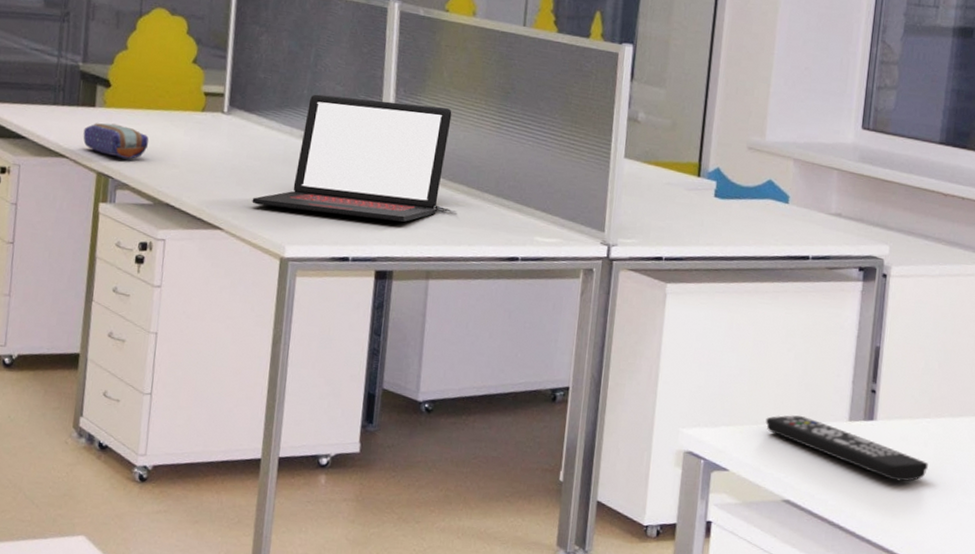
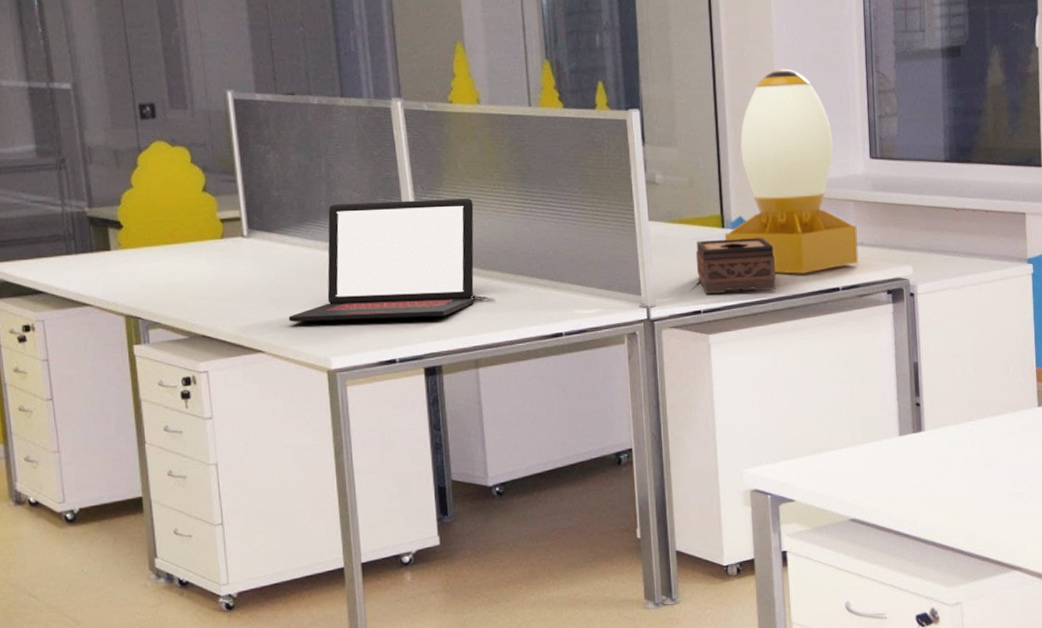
pencil case: present [83,123,149,159] -> none [103,264,173,297]
tissue box: none [664,186,747,248] -> present [695,238,776,294]
desk lamp: none [699,24,838,236] -> present [725,68,858,274]
remote control: present [765,415,928,482] -> none [822,438,978,484]

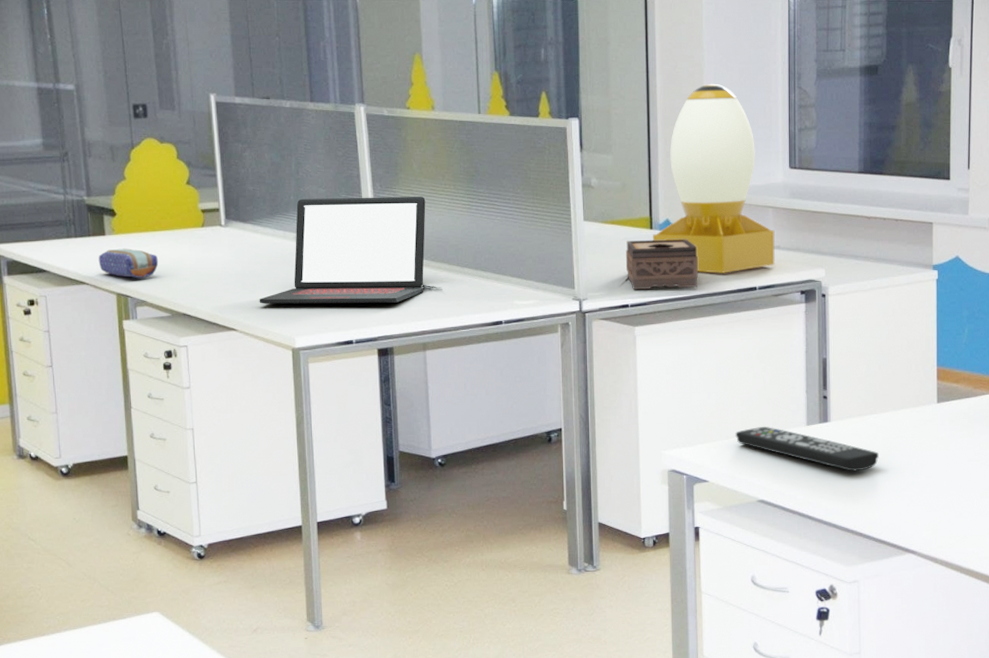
pencil case: none [103,264,173,297] -> present [98,248,159,278]
remote control: none [822,438,978,484] -> present [735,427,879,471]

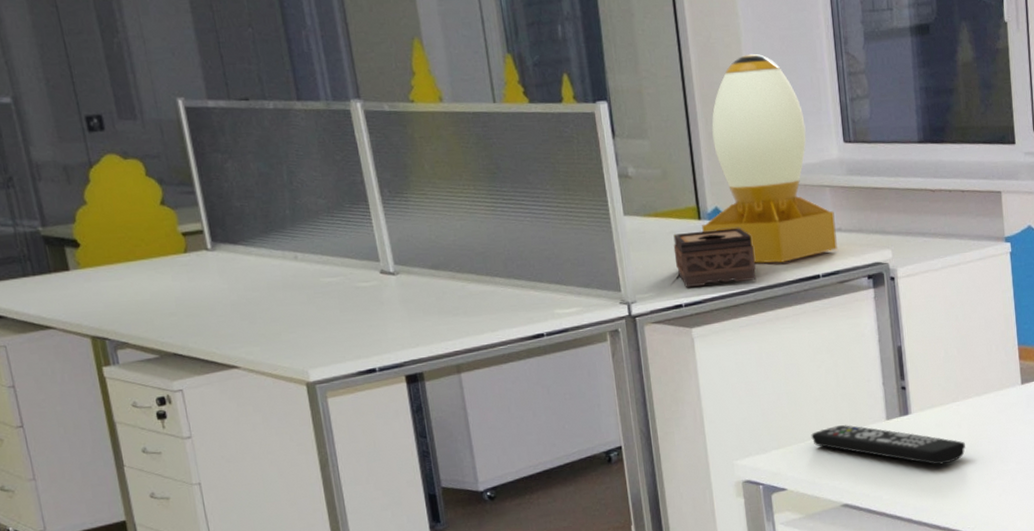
pencil case: present [98,248,159,278] -> none [64,283,138,317]
laptop: present [259,197,426,304] -> none [261,200,452,336]

